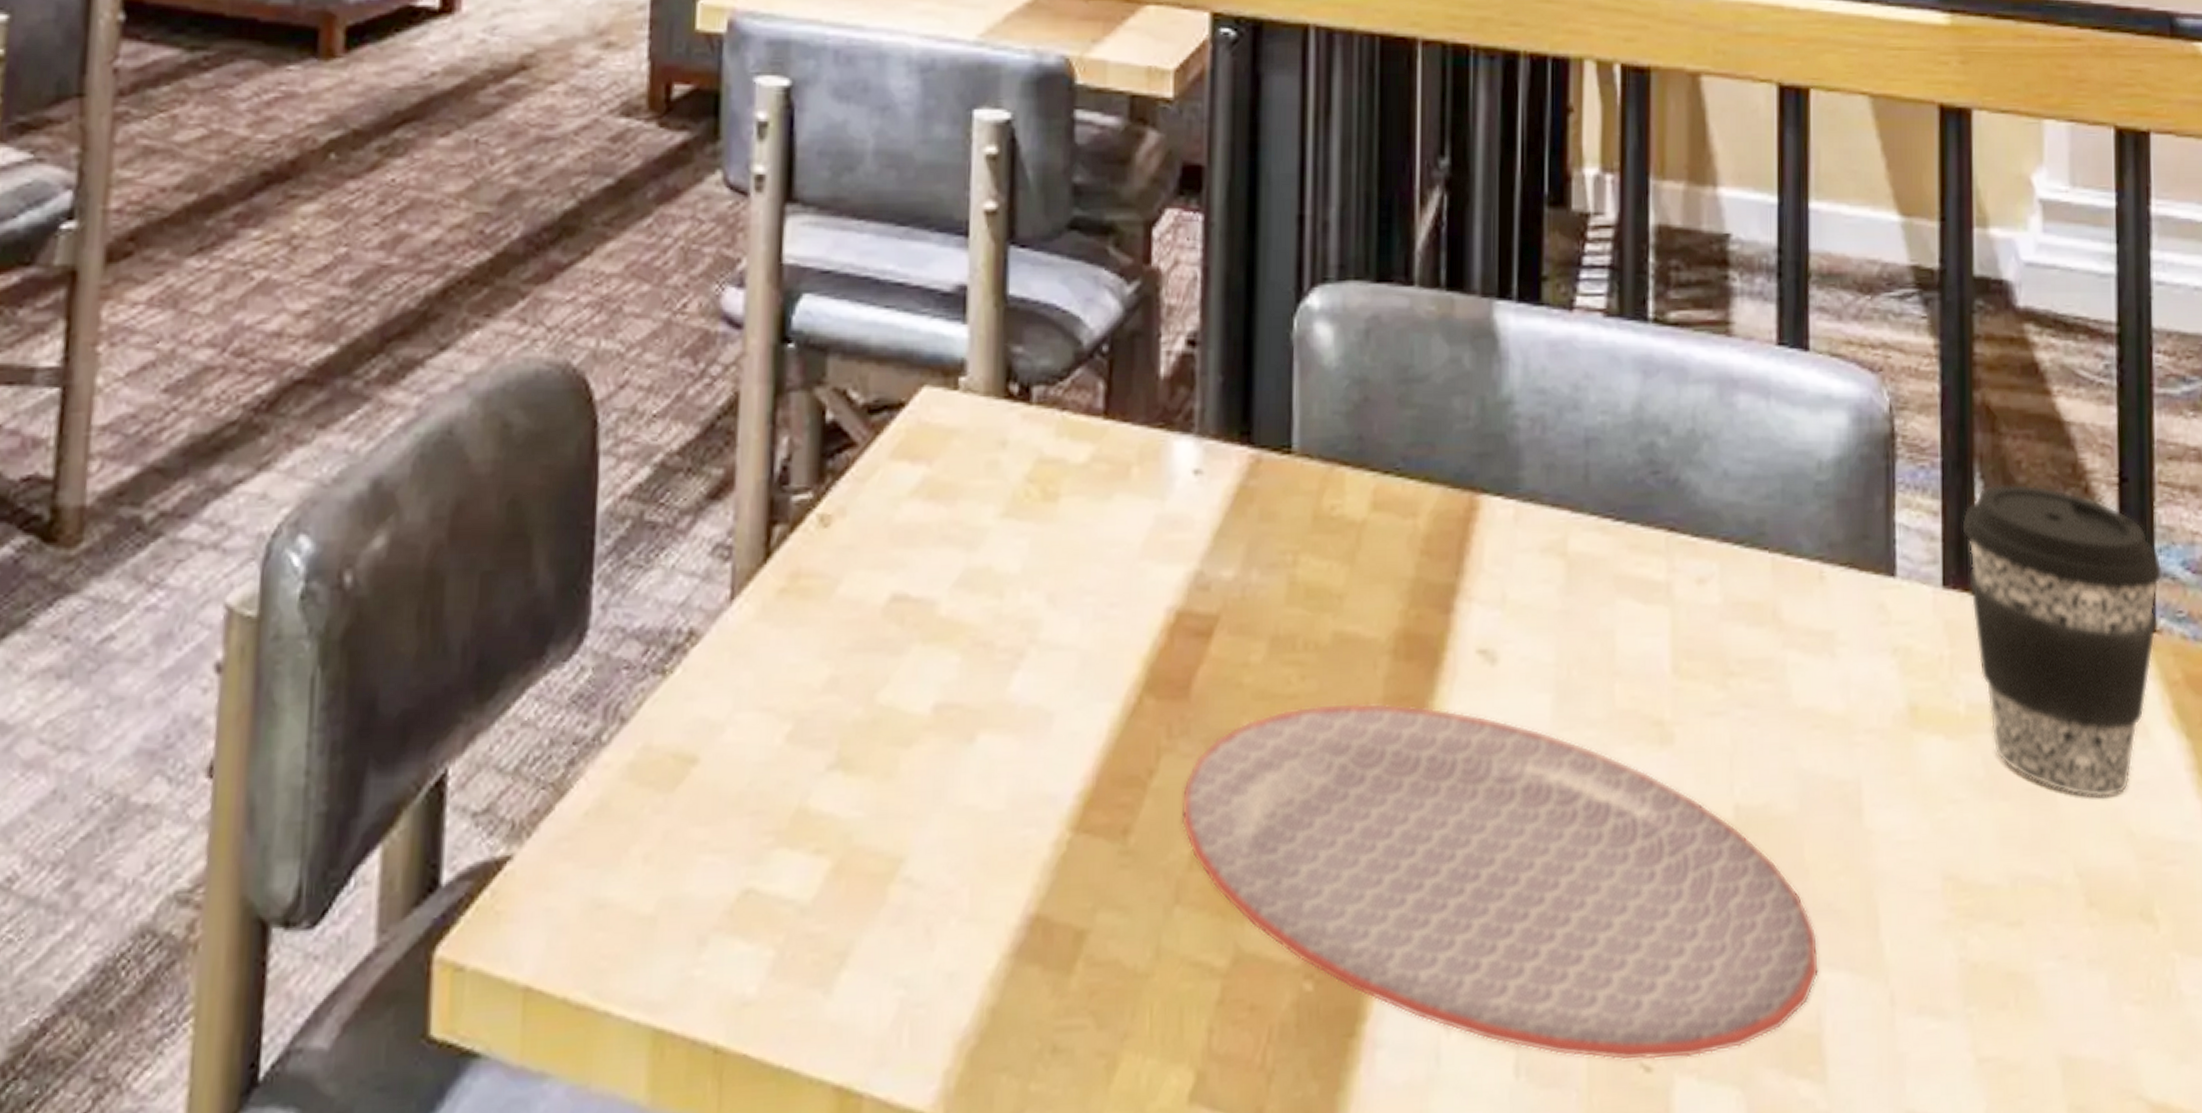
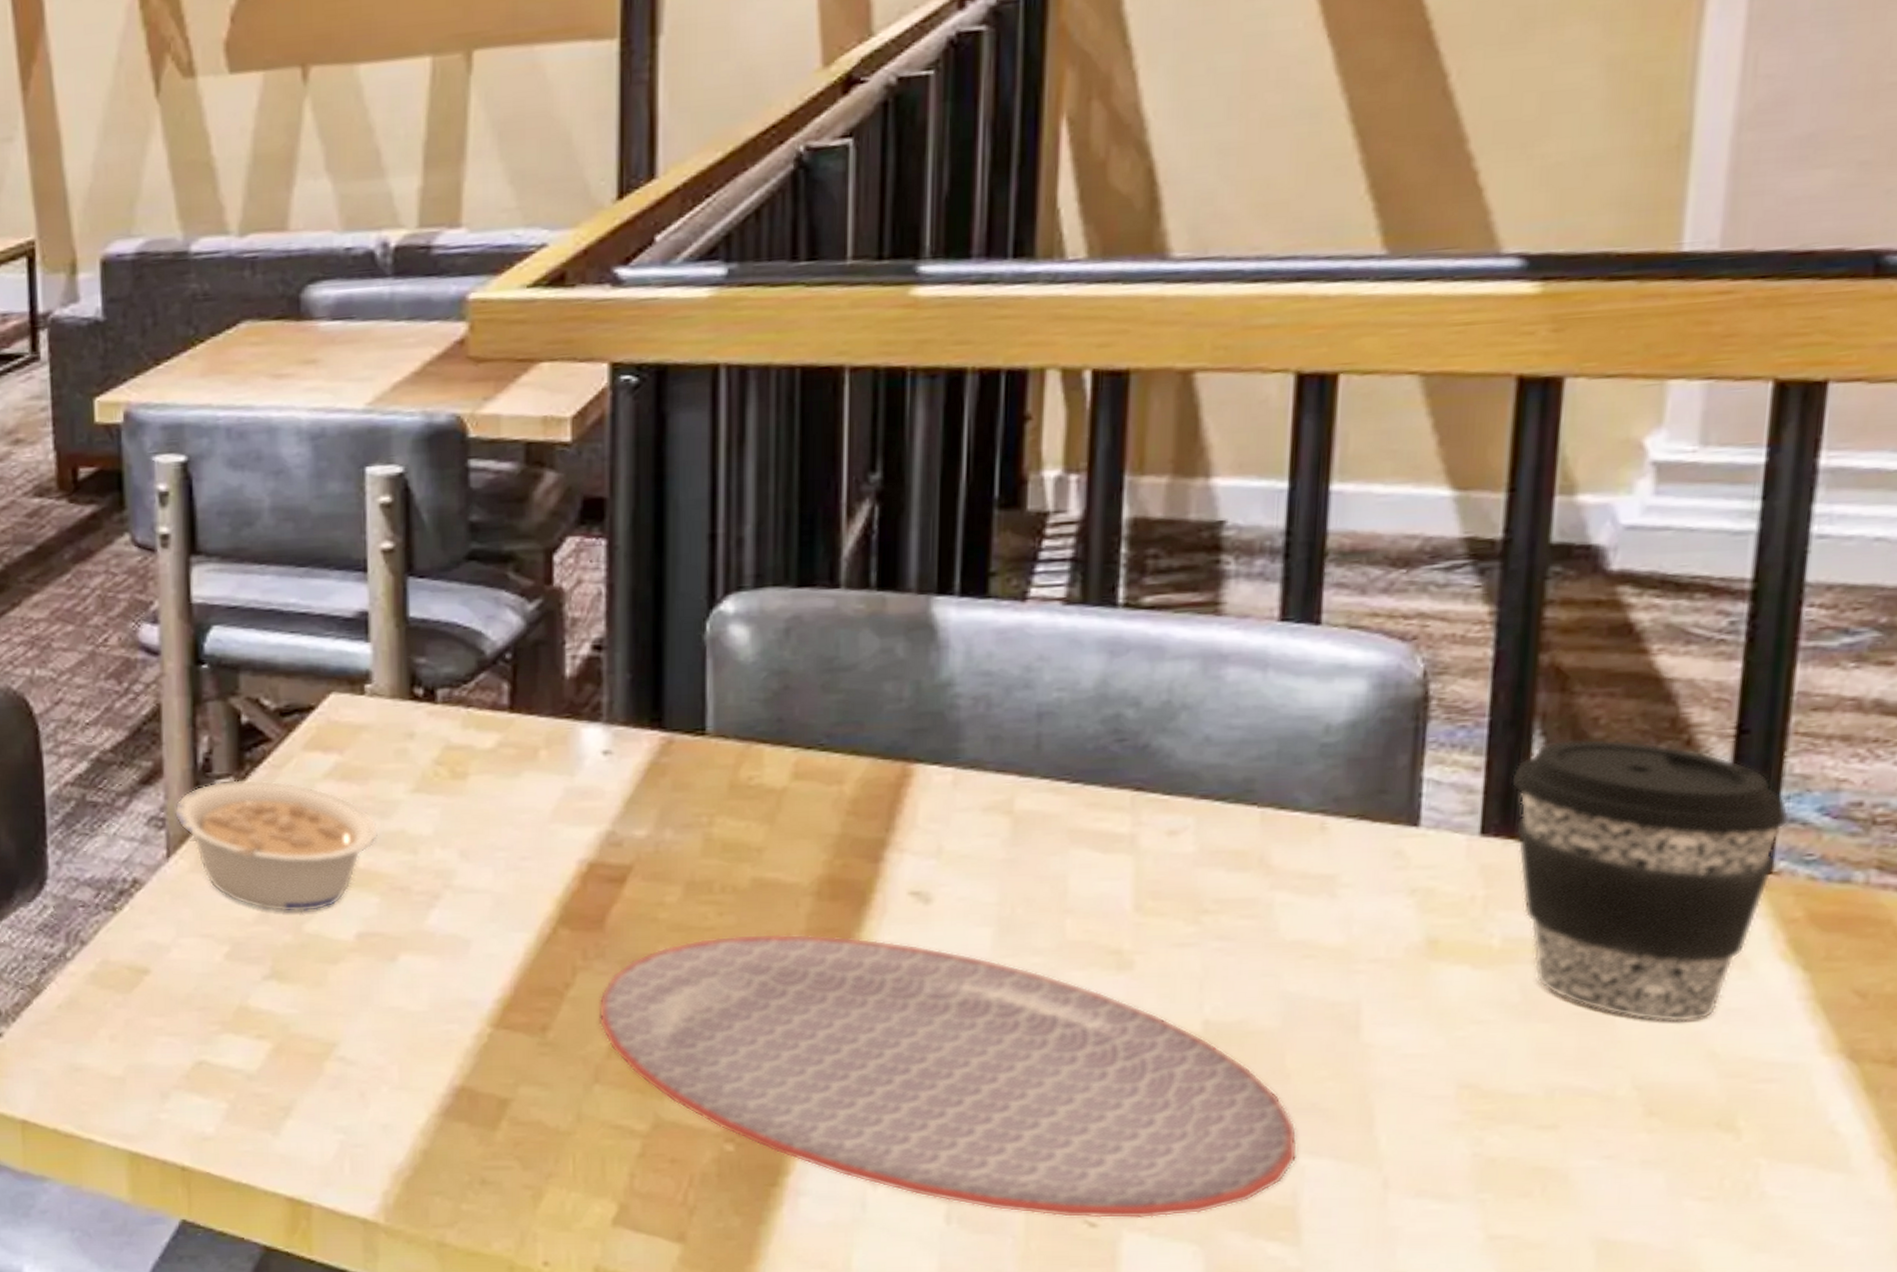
legume: none [744,496,964,677] -> present [175,779,379,913]

